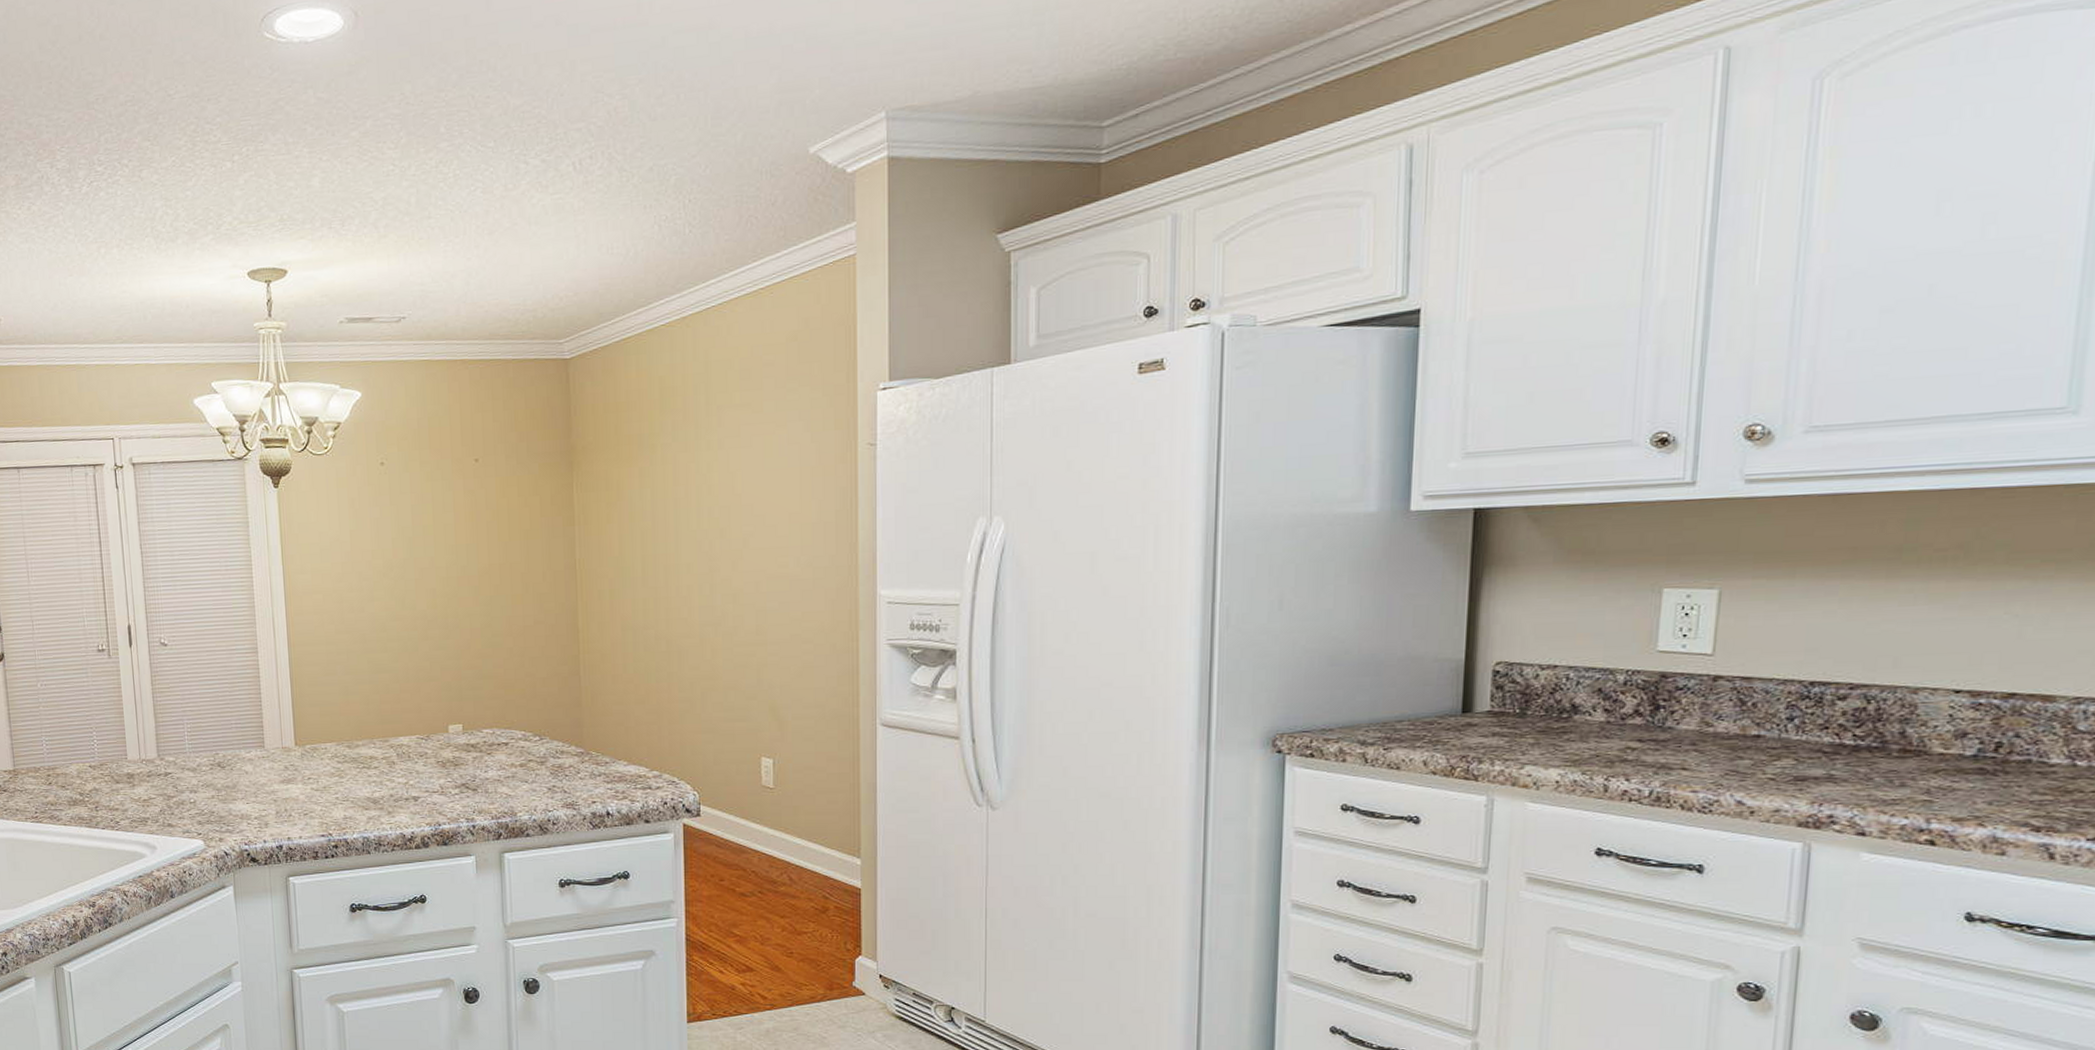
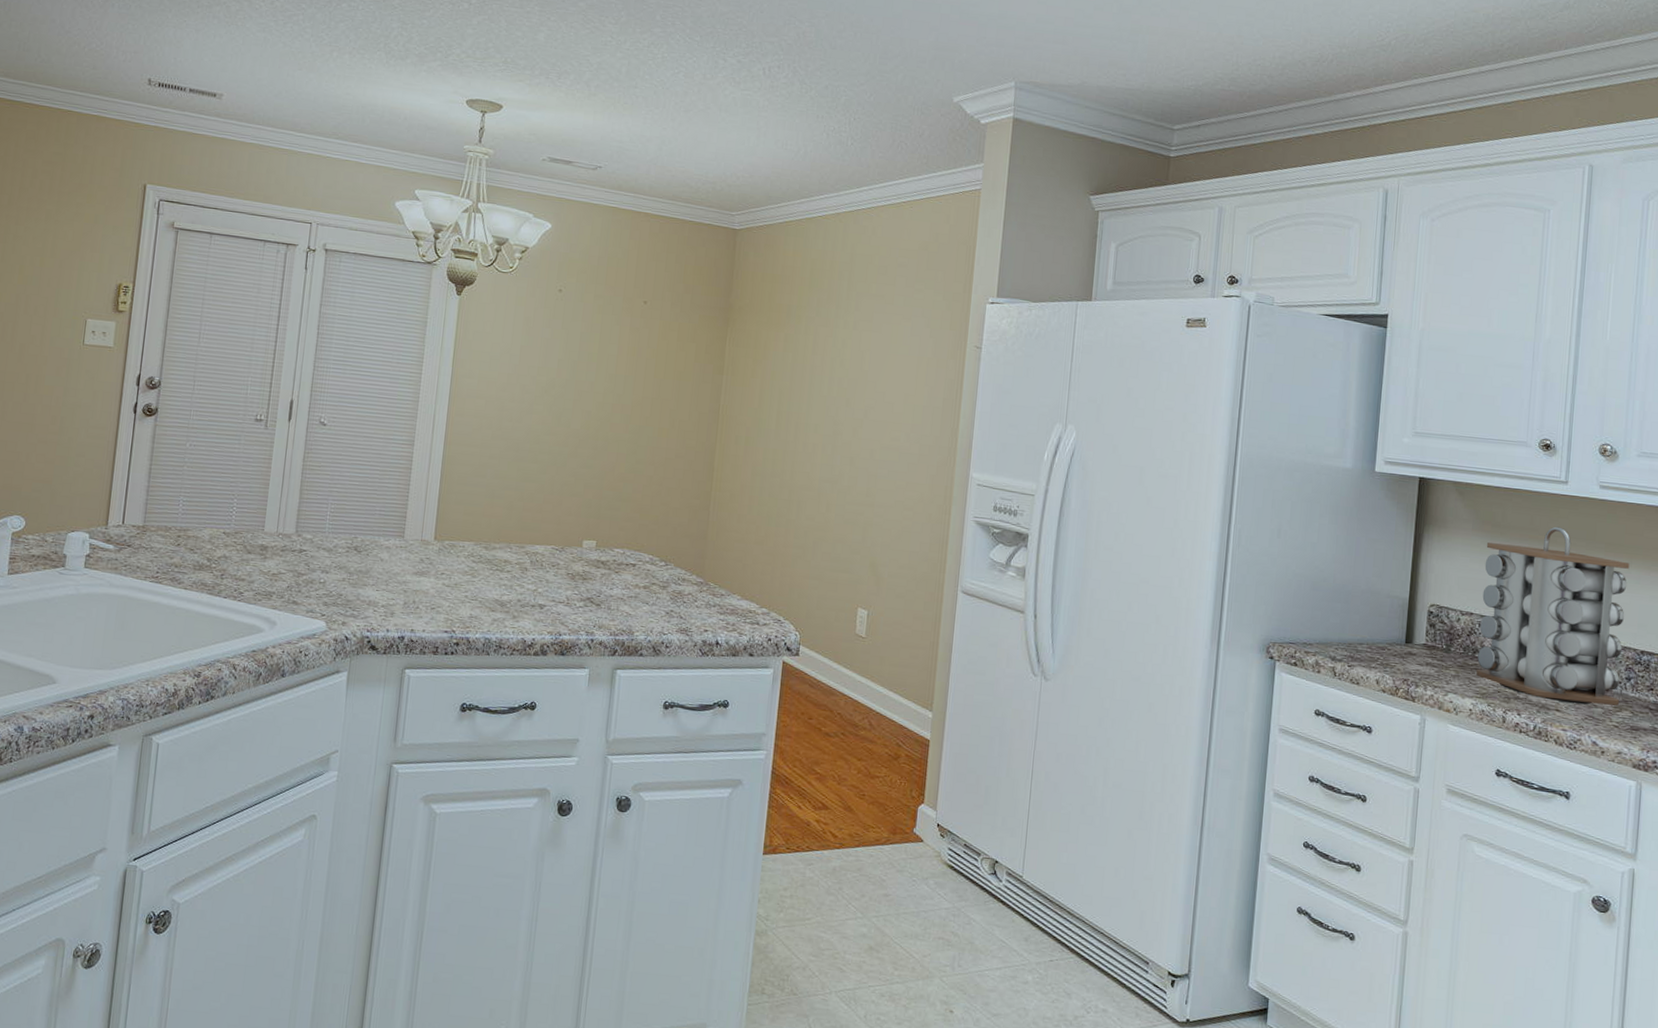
spice rack: none [1564,541,1792,759] -> present [1476,526,1630,706]

